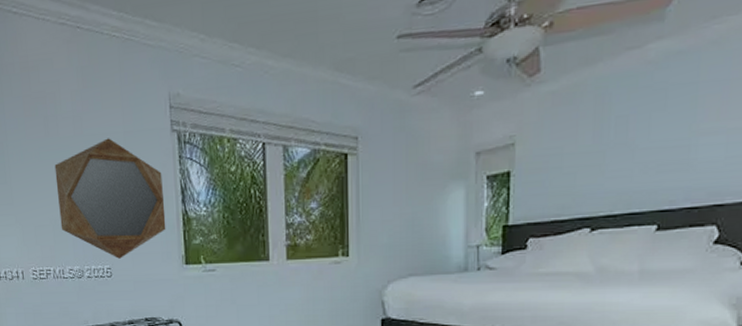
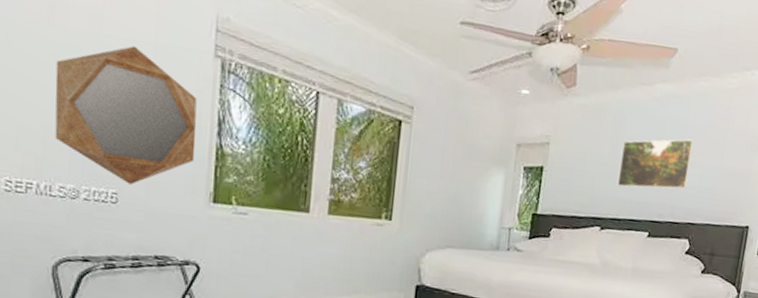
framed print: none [606,101,711,177] -> present [616,139,694,189]

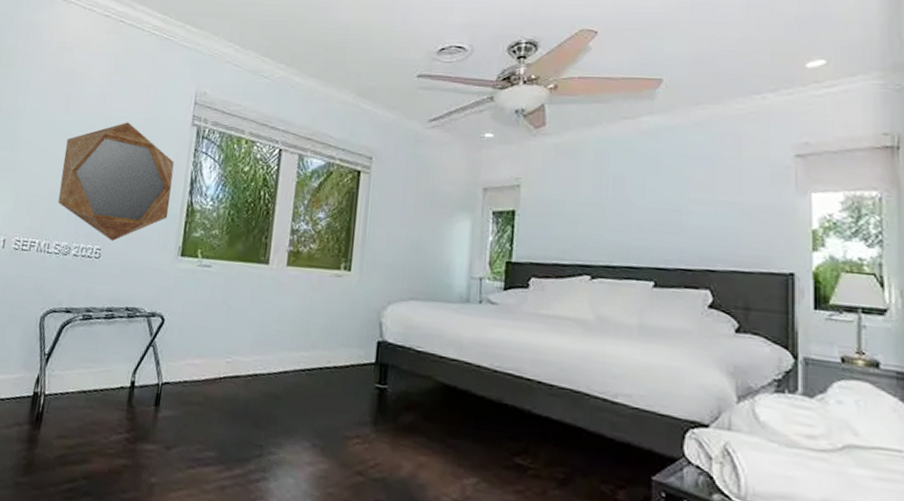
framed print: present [616,139,694,189] -> none [606,173,699,231]

